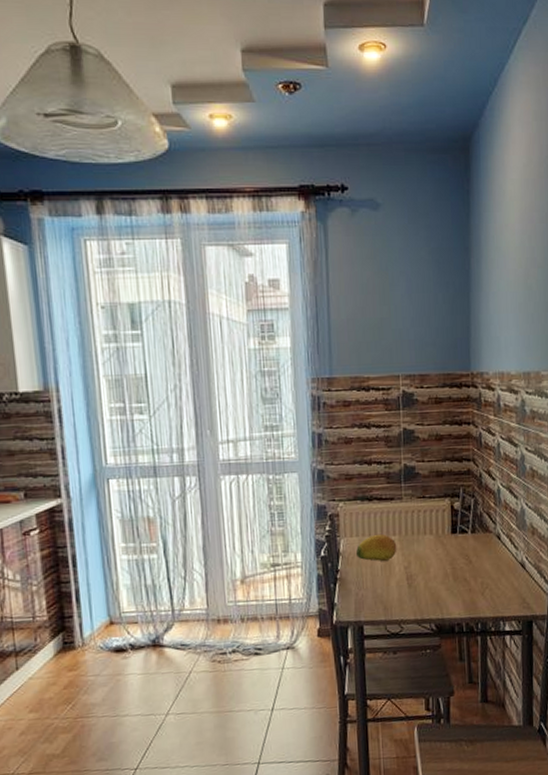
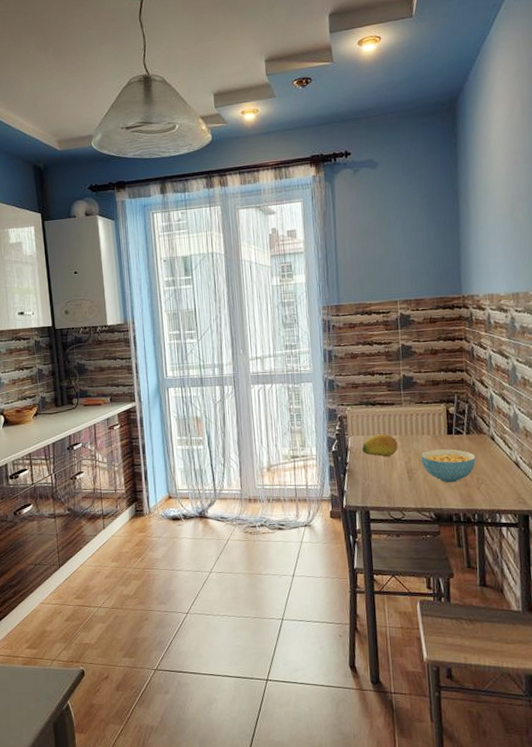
cereal bowl: none [422,550,481,589] -> present [421,449,476,483]

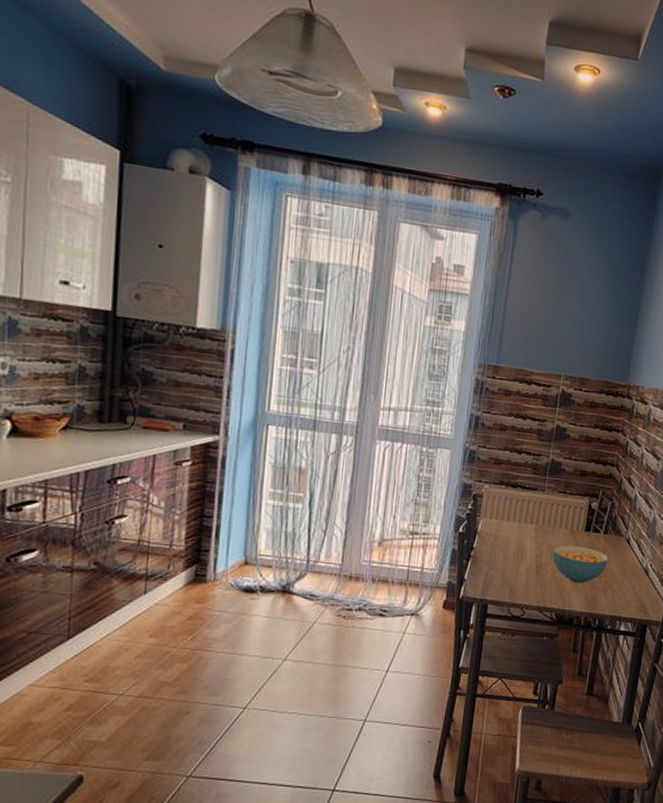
fruit: present [362,433,398,457] -> none [493,520,533,546]

